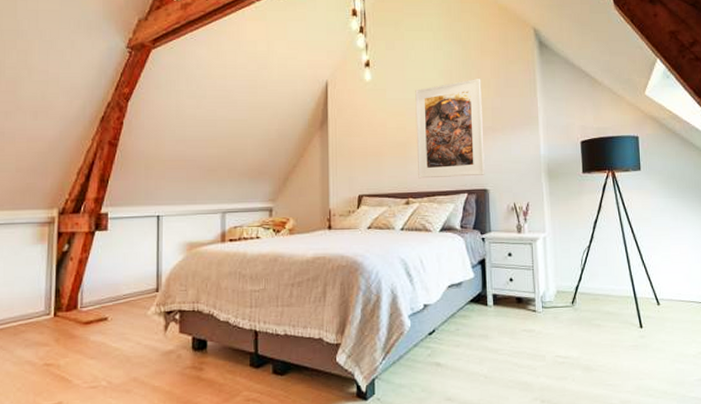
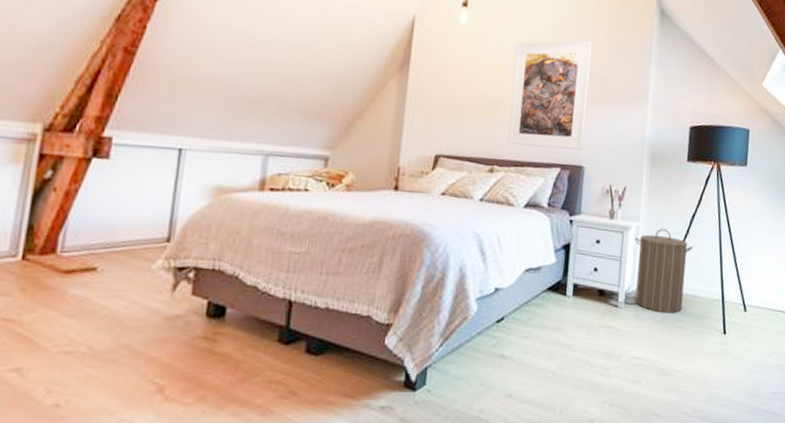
laundry hamper: none [543,236,599,313] -> present [635,228,693,313]

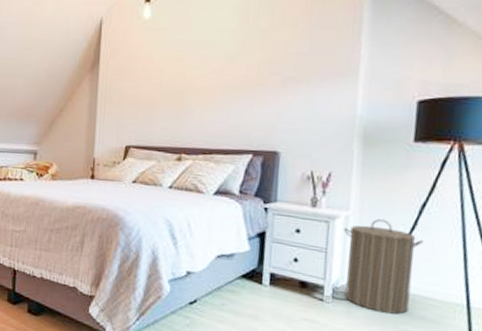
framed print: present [507,40,593,150] -> none [194,15,287,135]

